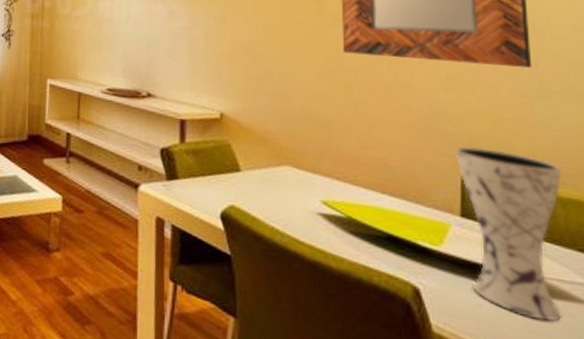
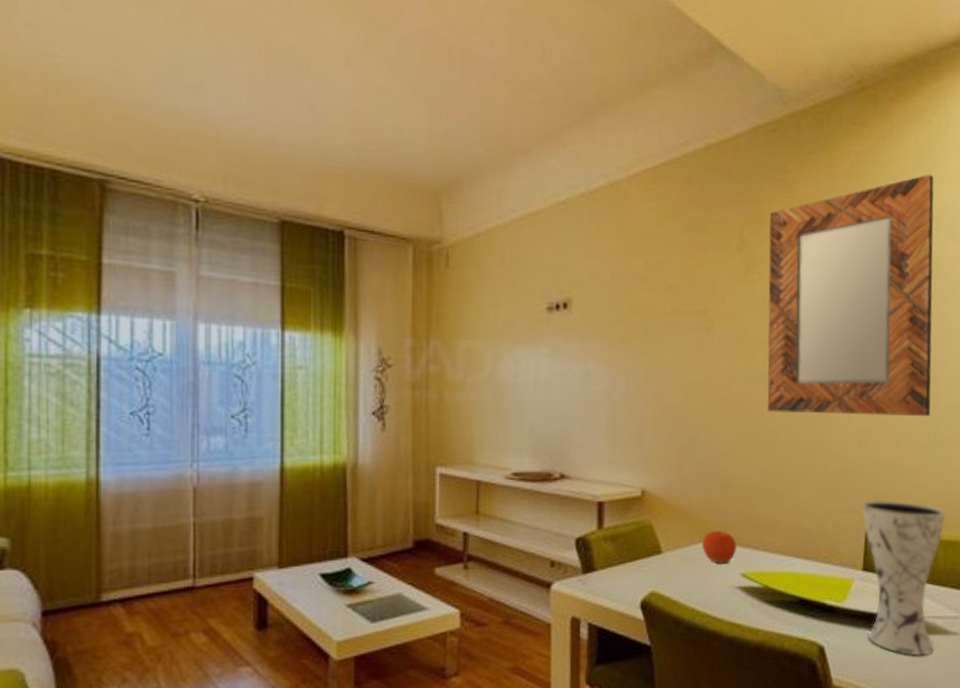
fruit: none [279,157,316,189] -> present [701,531,737,564]

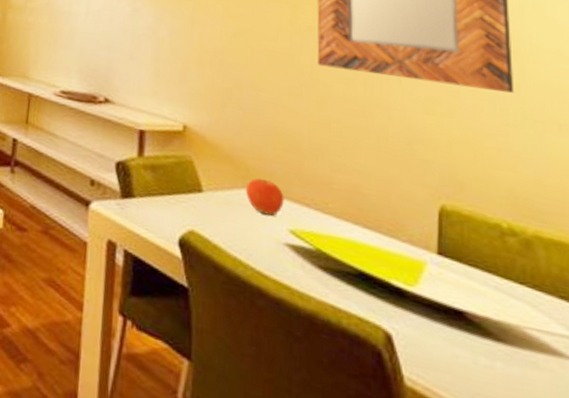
vase: present [861,500,946,656] -> none [432,175,544,377]

